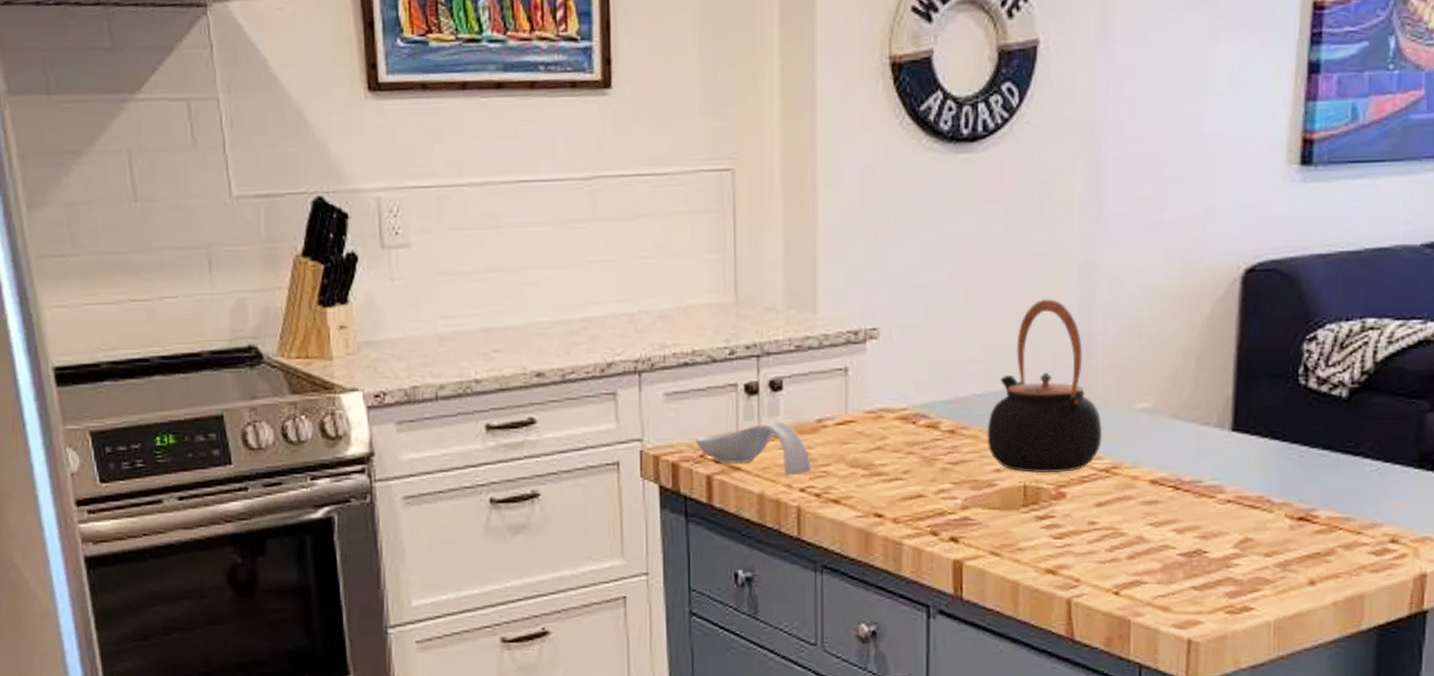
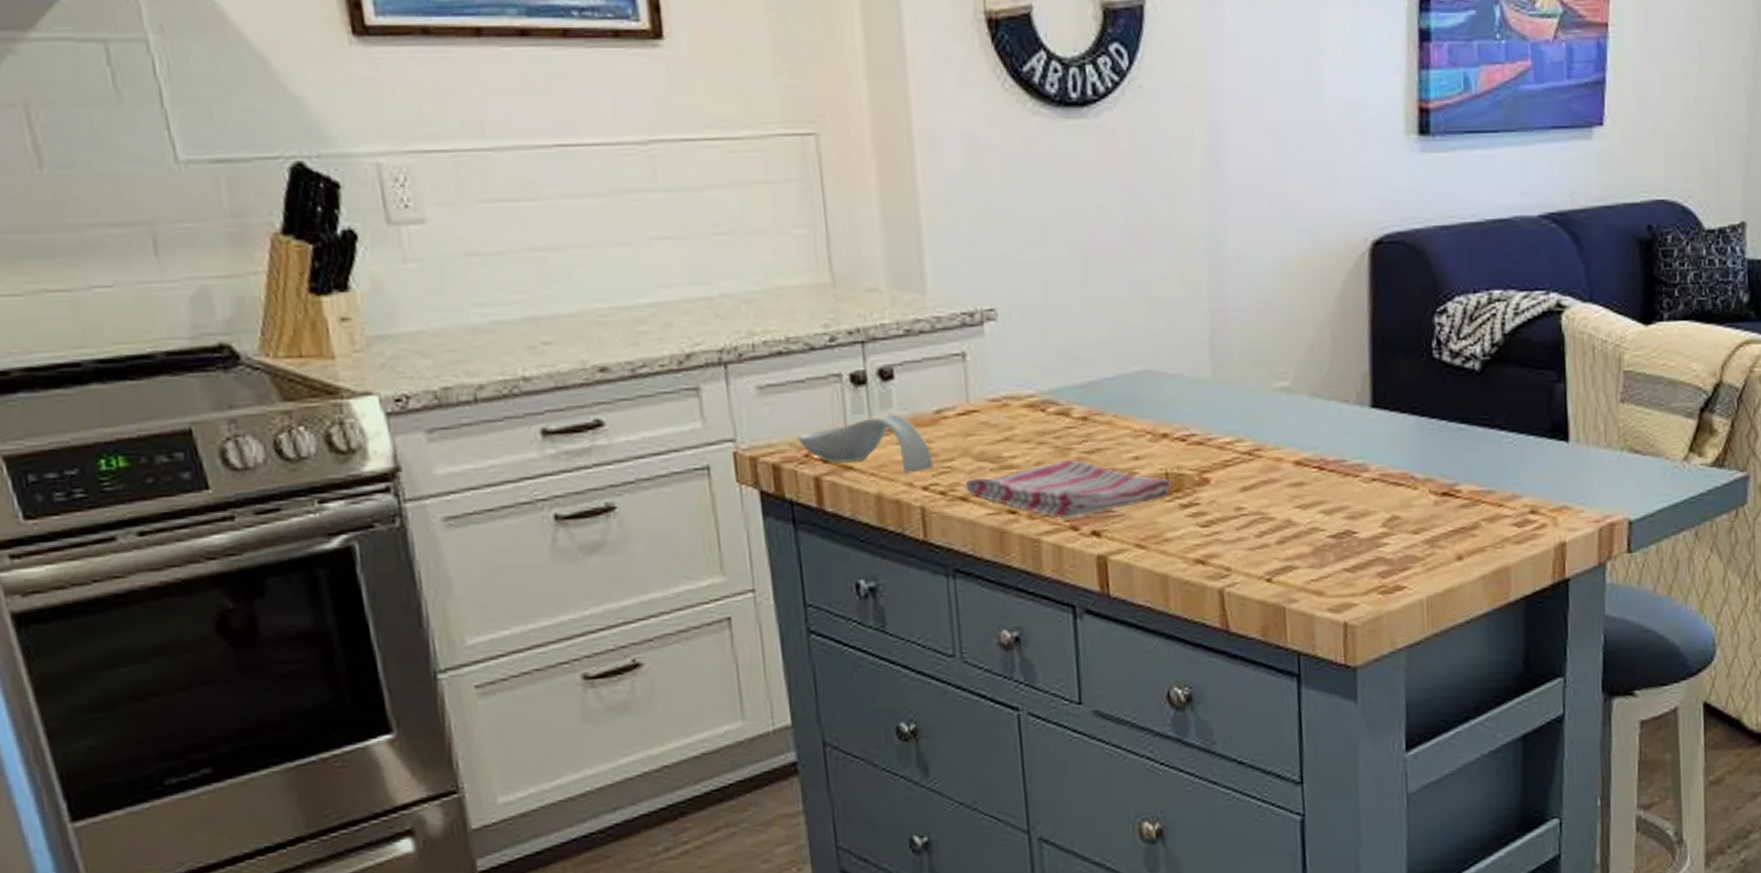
dish towel: none [838,469,1030,525] -> present [965,459,1172,520]
teapot: present [987,299,1103,474] -> none [1122,274,1243,460]

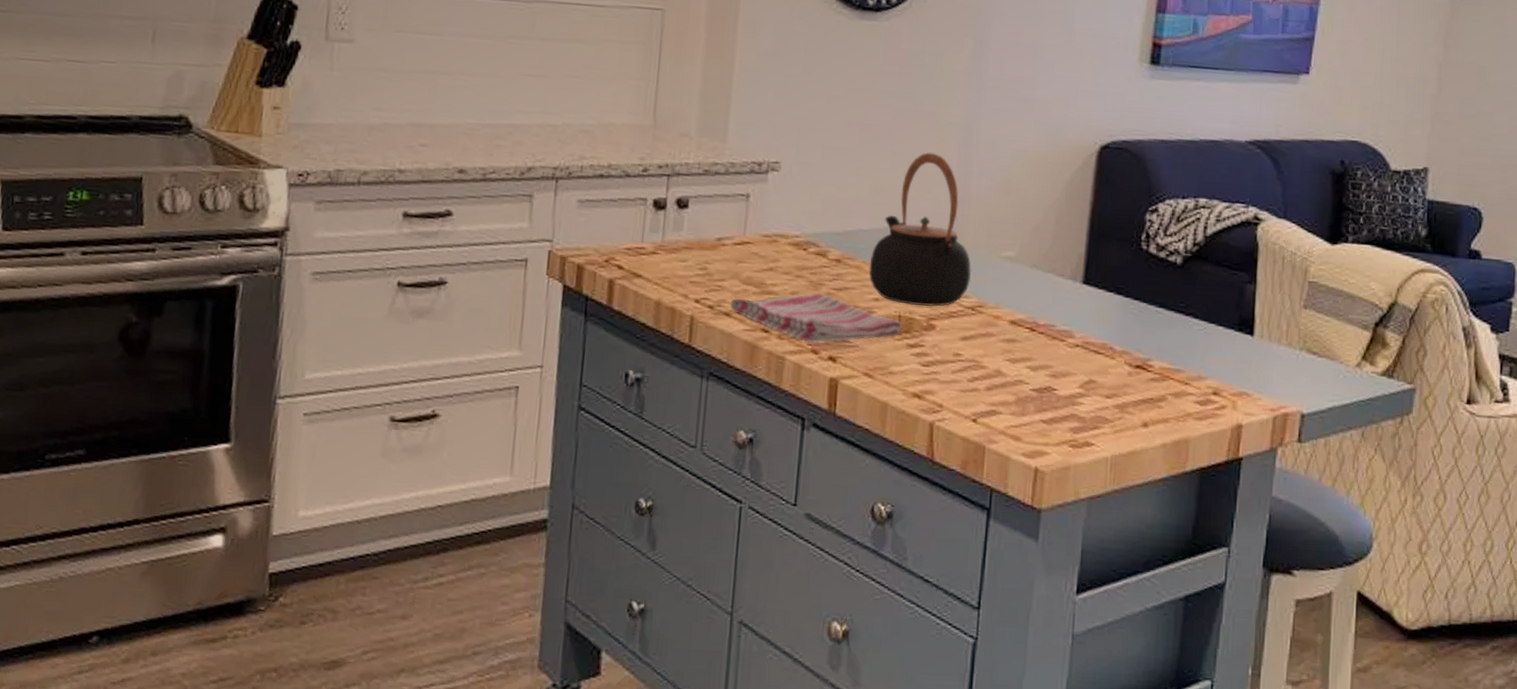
spoon rest: present [798,414,934,474] -> none [602,236,709,287]
teapot: none [1122,274,1243,460] -> present [869,152,972,307]

